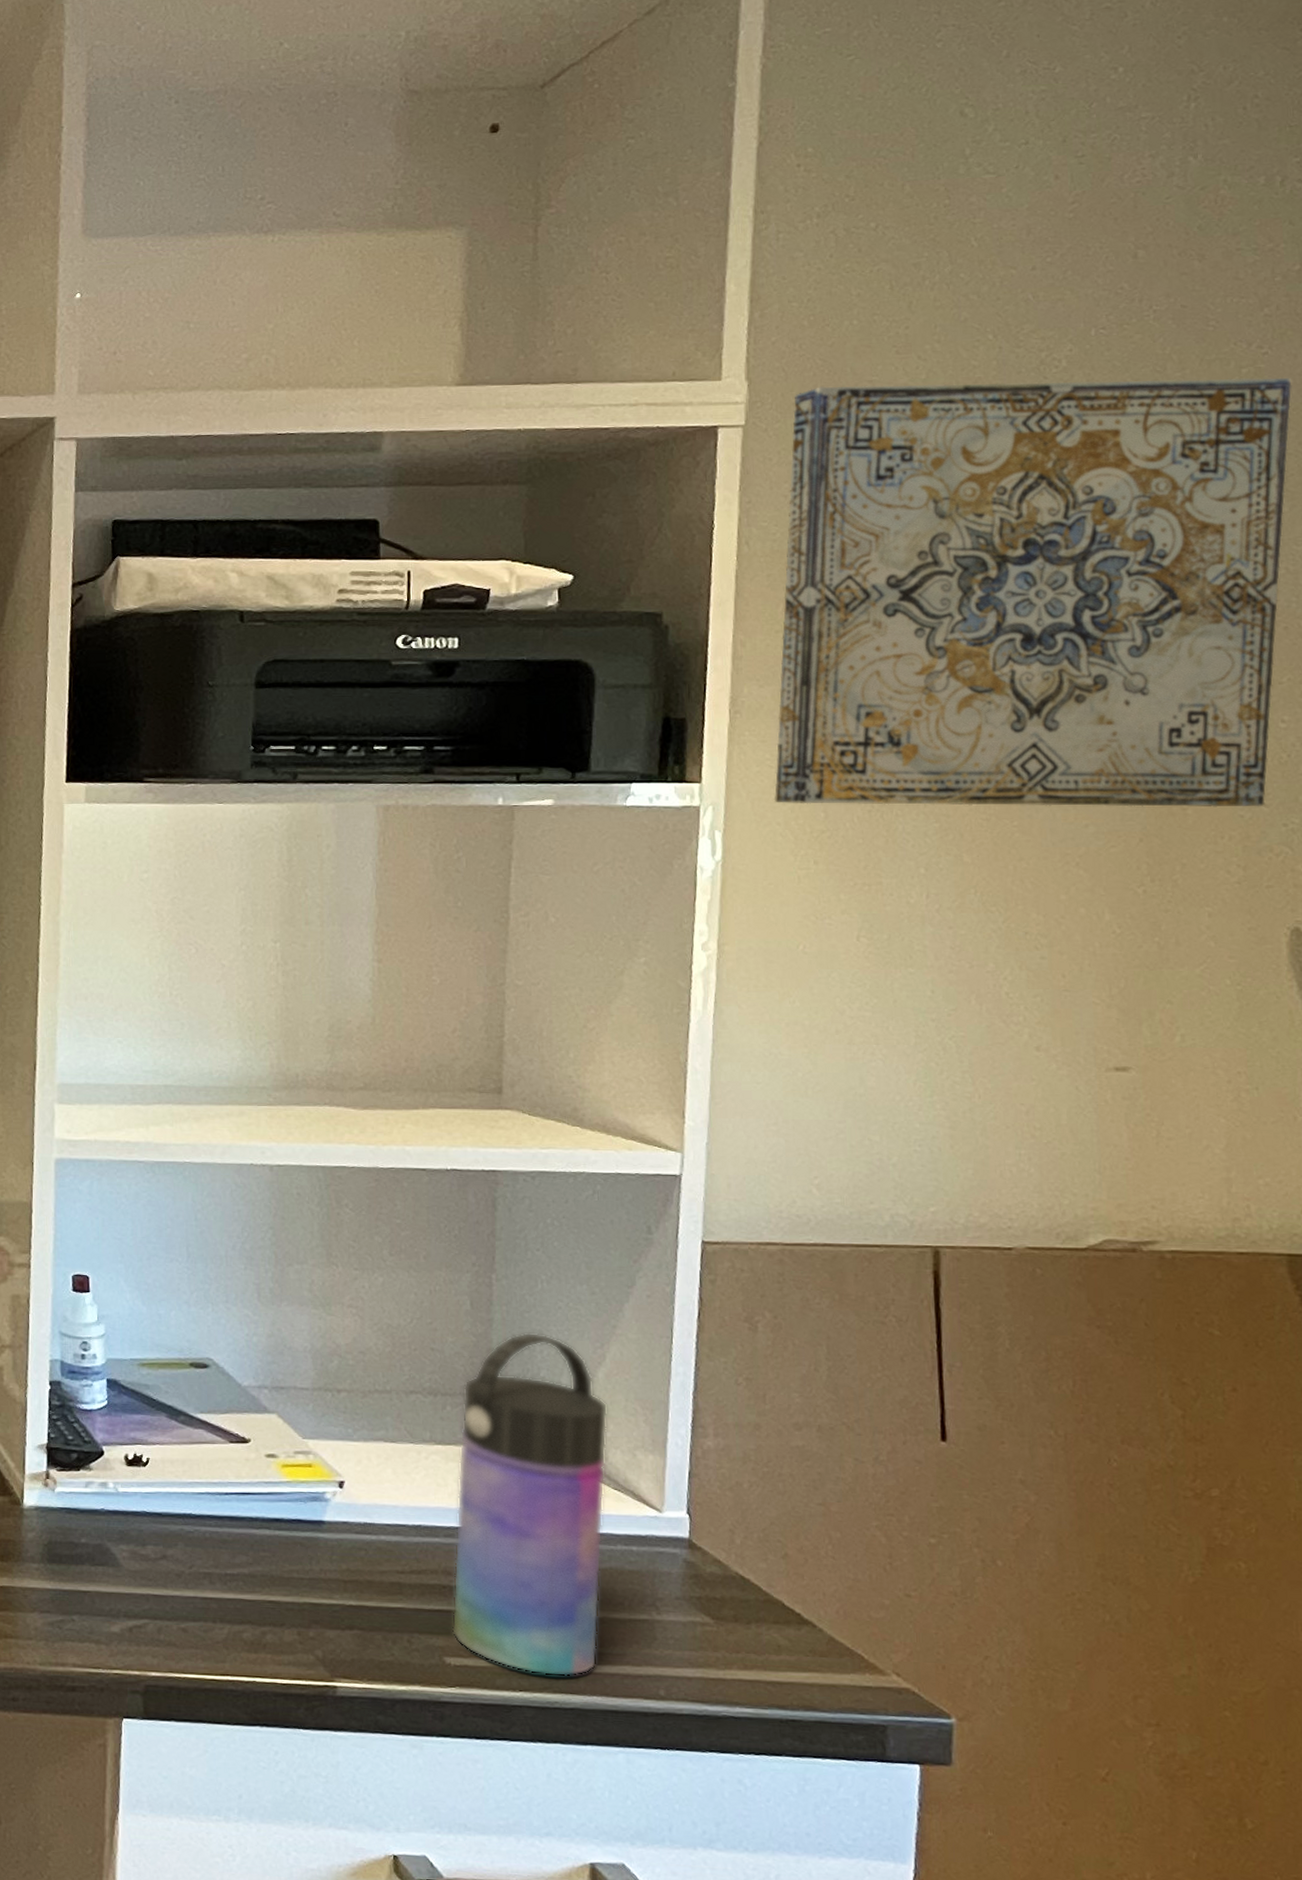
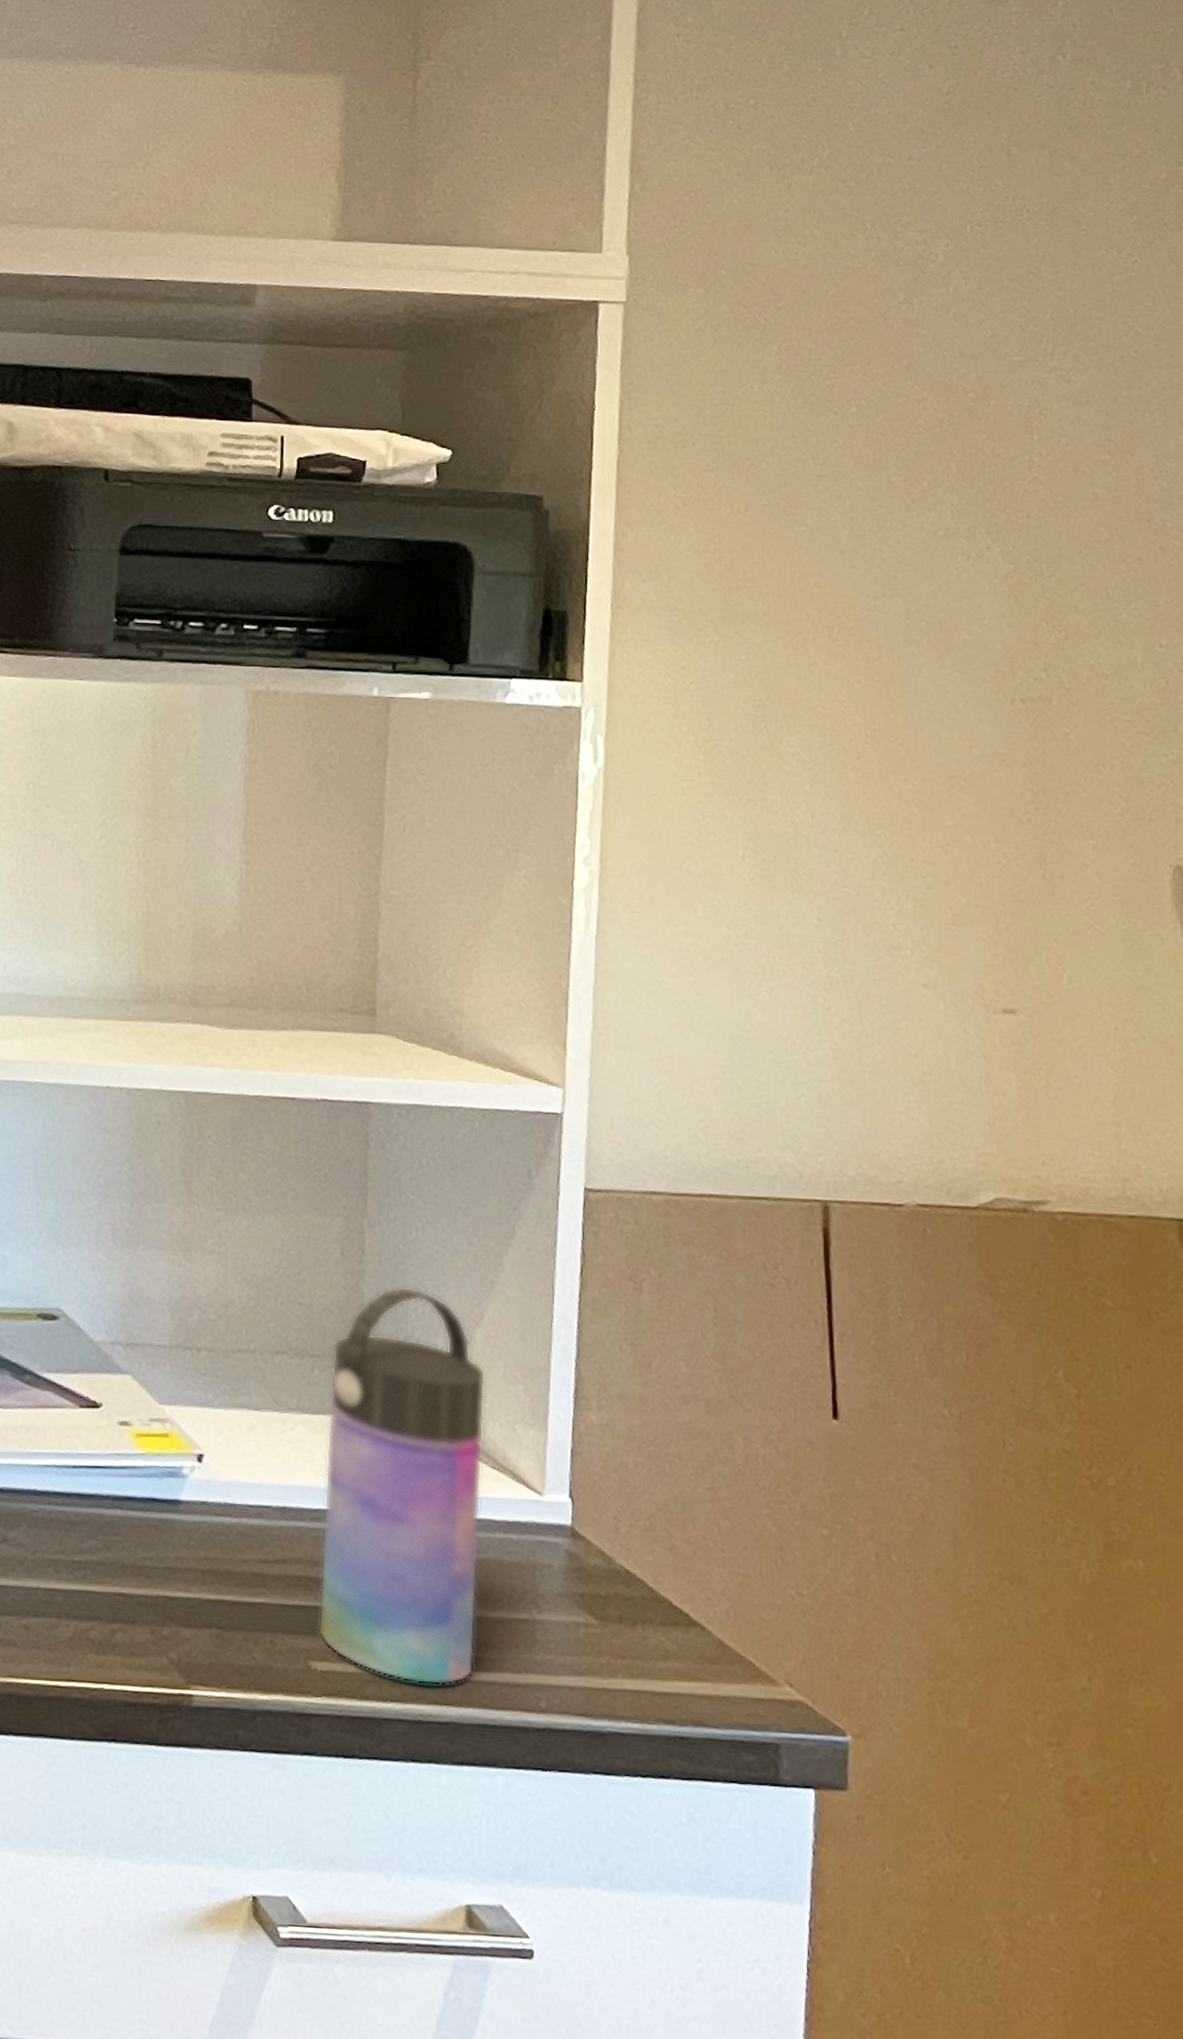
wall art: present [774,377,1292,807] -> none [656,266,1162,735]

